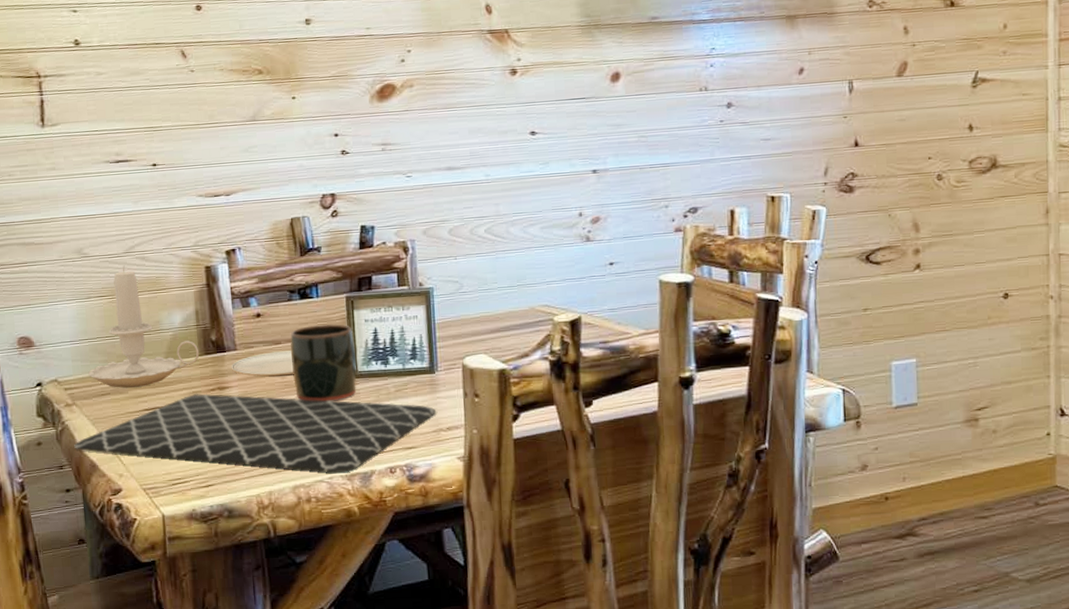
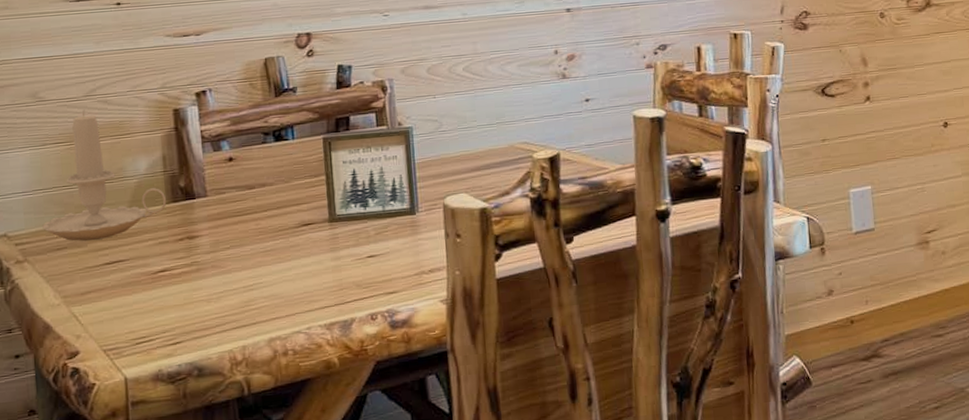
placemat: present [74,393,437,473] -> none [25,243,418,323]
plate: present [231,351,294,378] -> none [201,195,269,224]
mug: present [290,324,357,402] -> none [265,166,335,248]

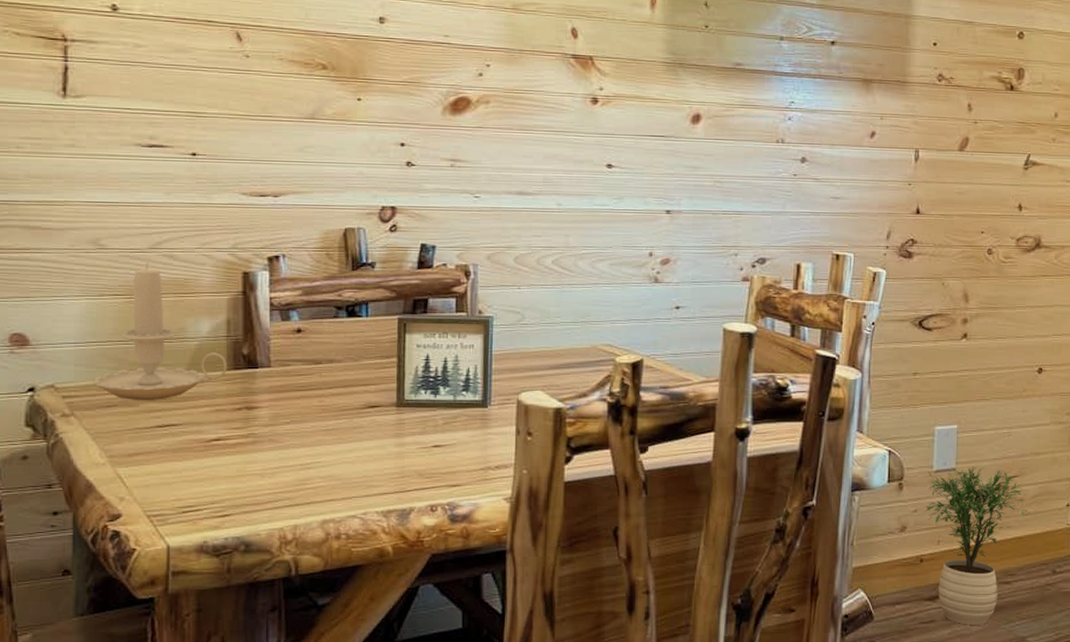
potted plant: none [848,223,954,382] -> present [924,465,1031,625]

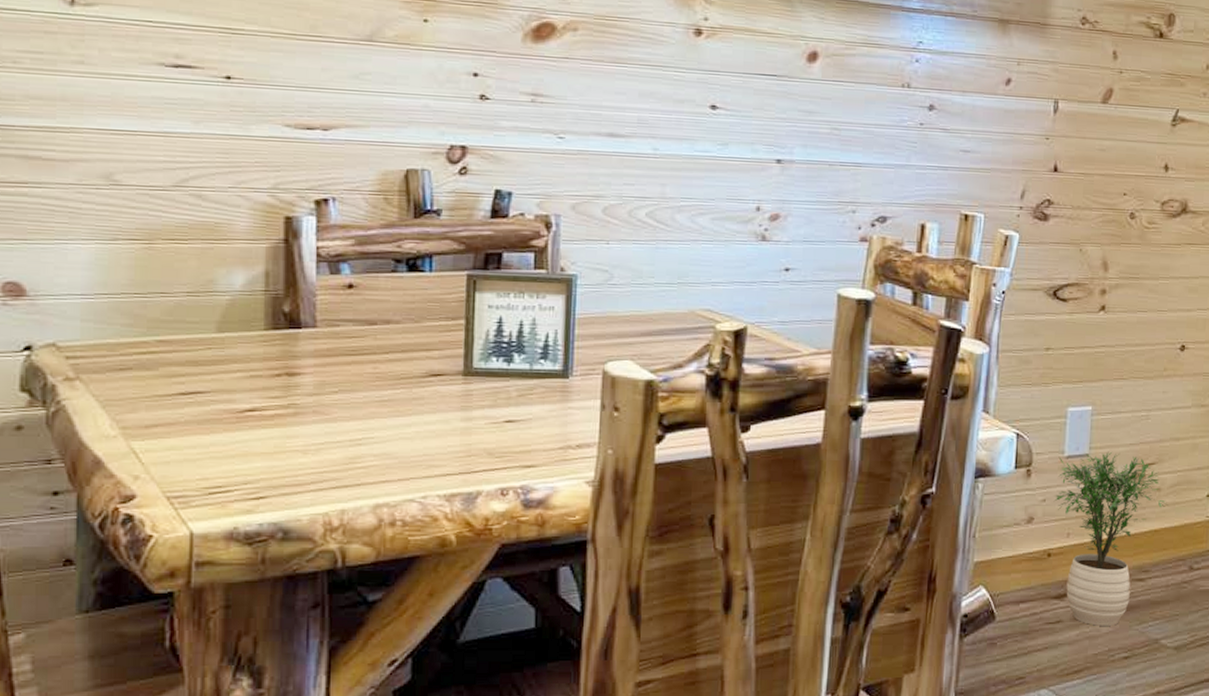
candle: present [93,262,228,400] -> none [103,202,265,363]

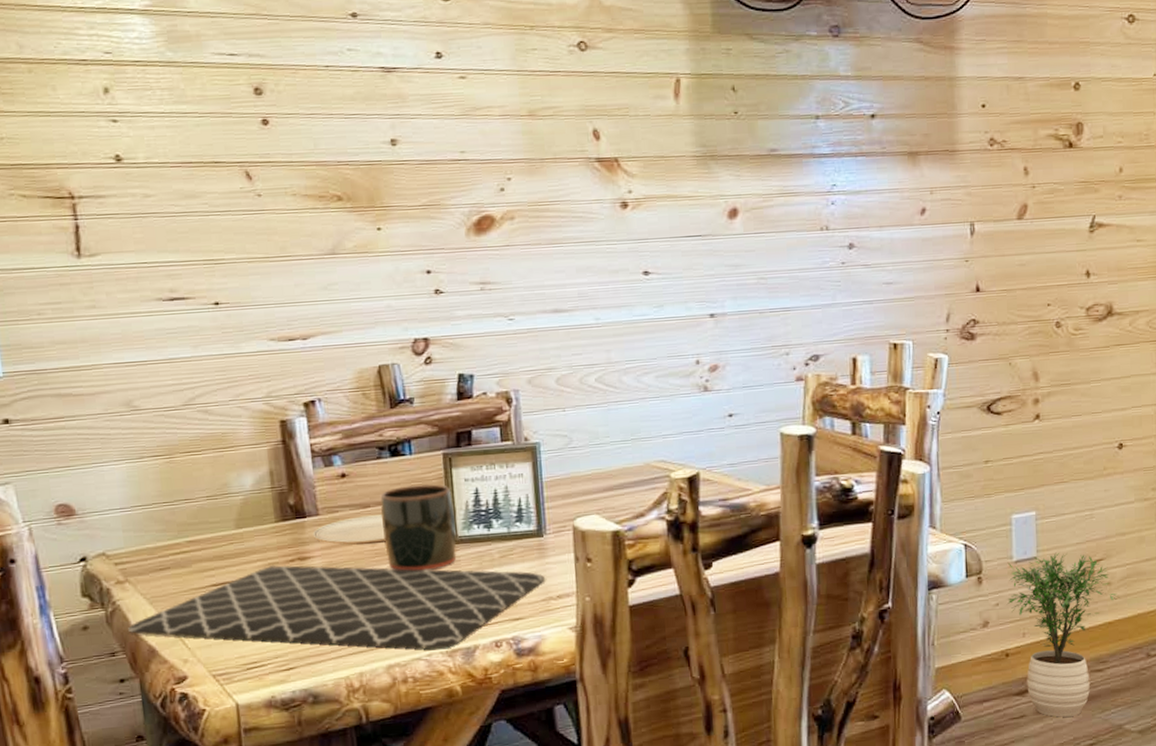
placemat: none [72,377,566,491] -> present [128,564,546,650]
plate: none [306,334,390,367] -> present [312,515,386,545]
mug: none [387,305,472,402] -> present [380,484,457,571]

